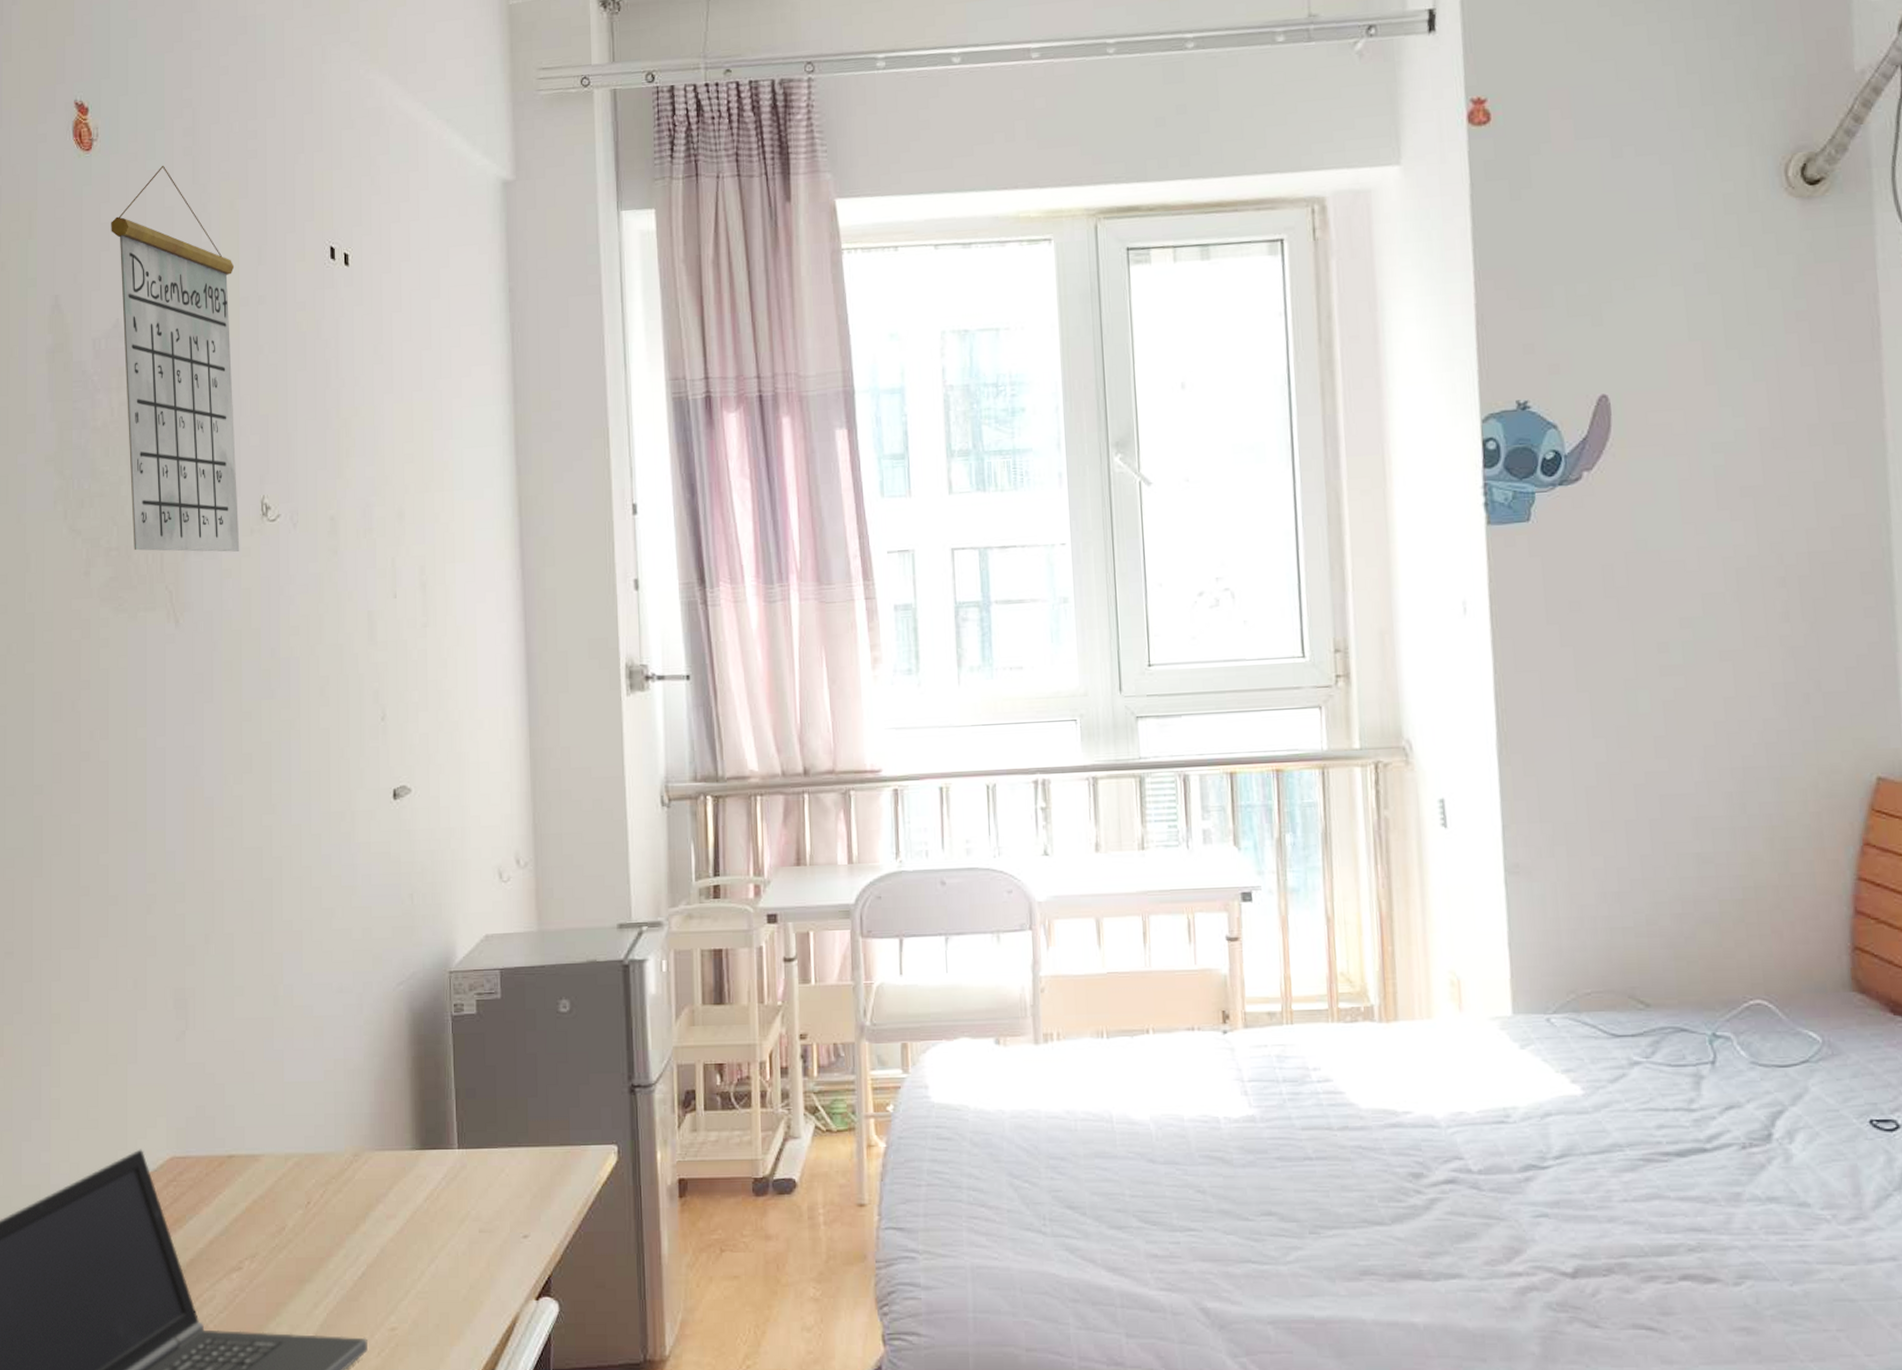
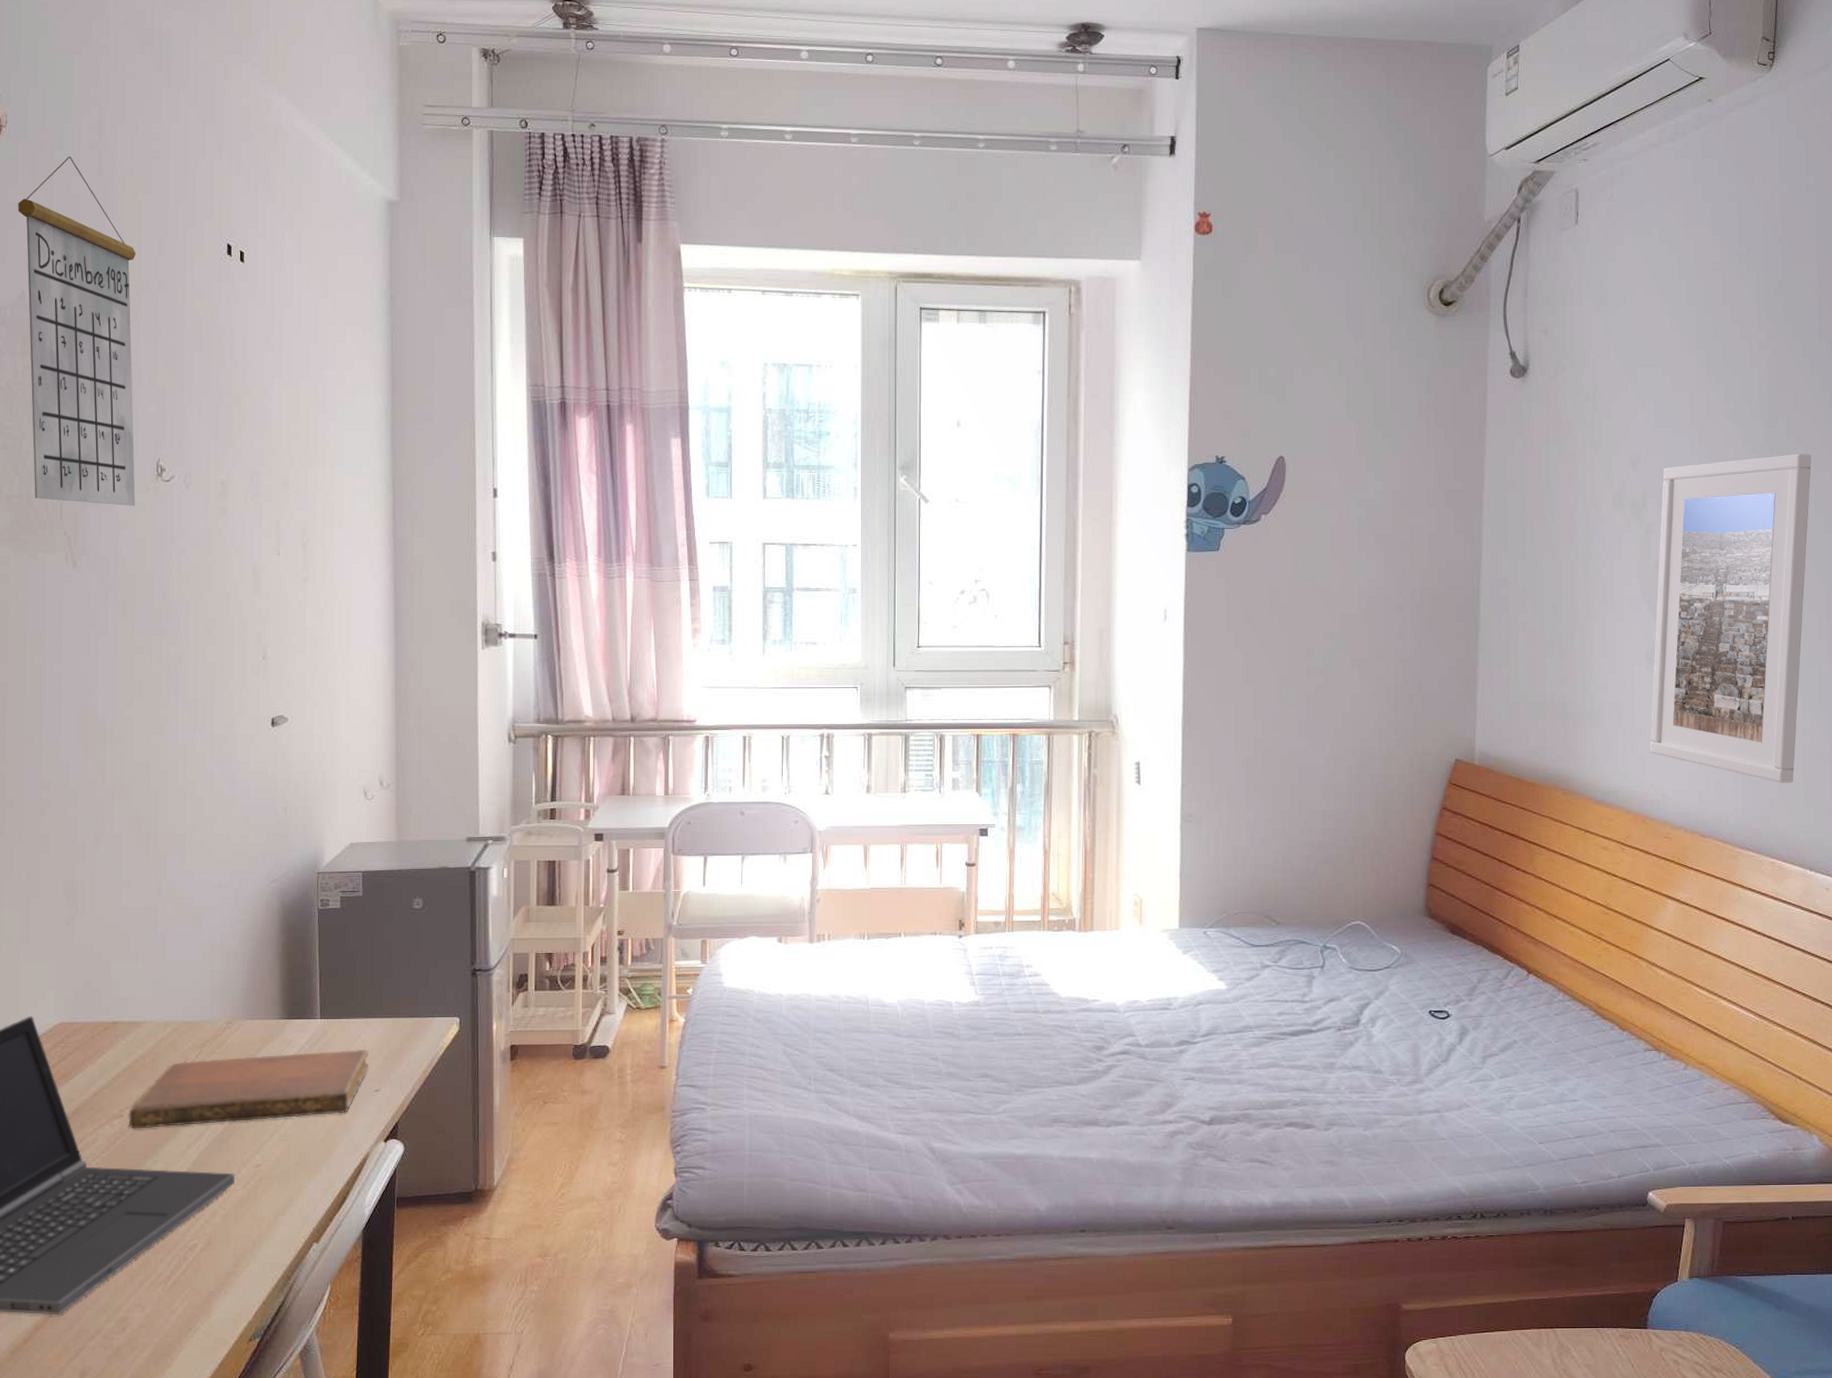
notebook: none [248,1185,516,1284] -> present [128,1049,369,1129]

